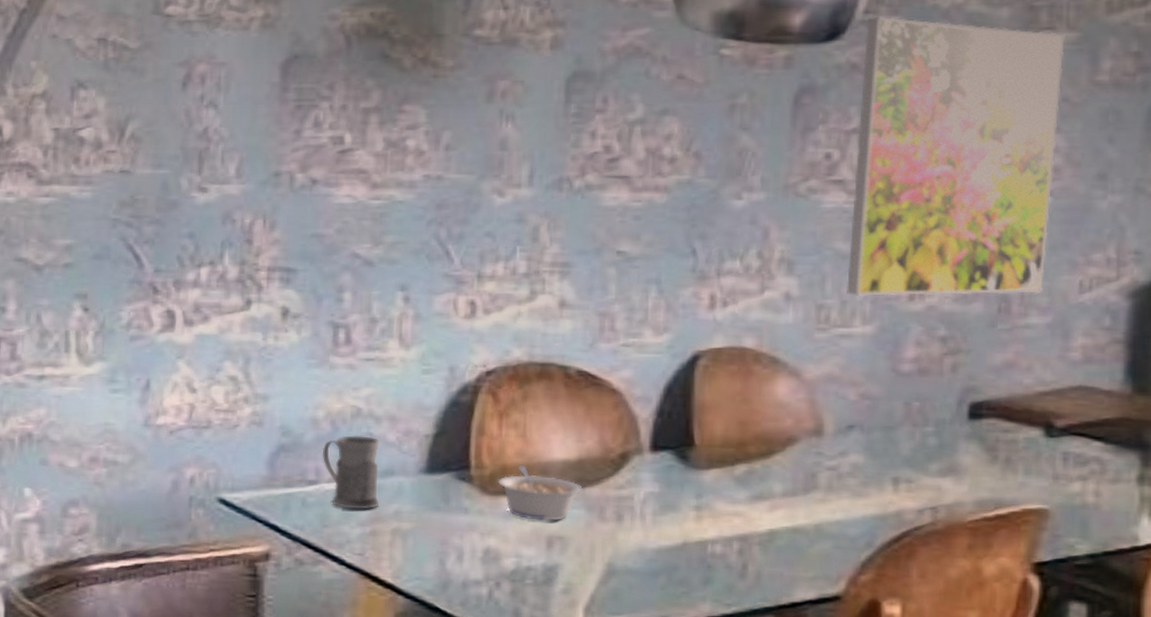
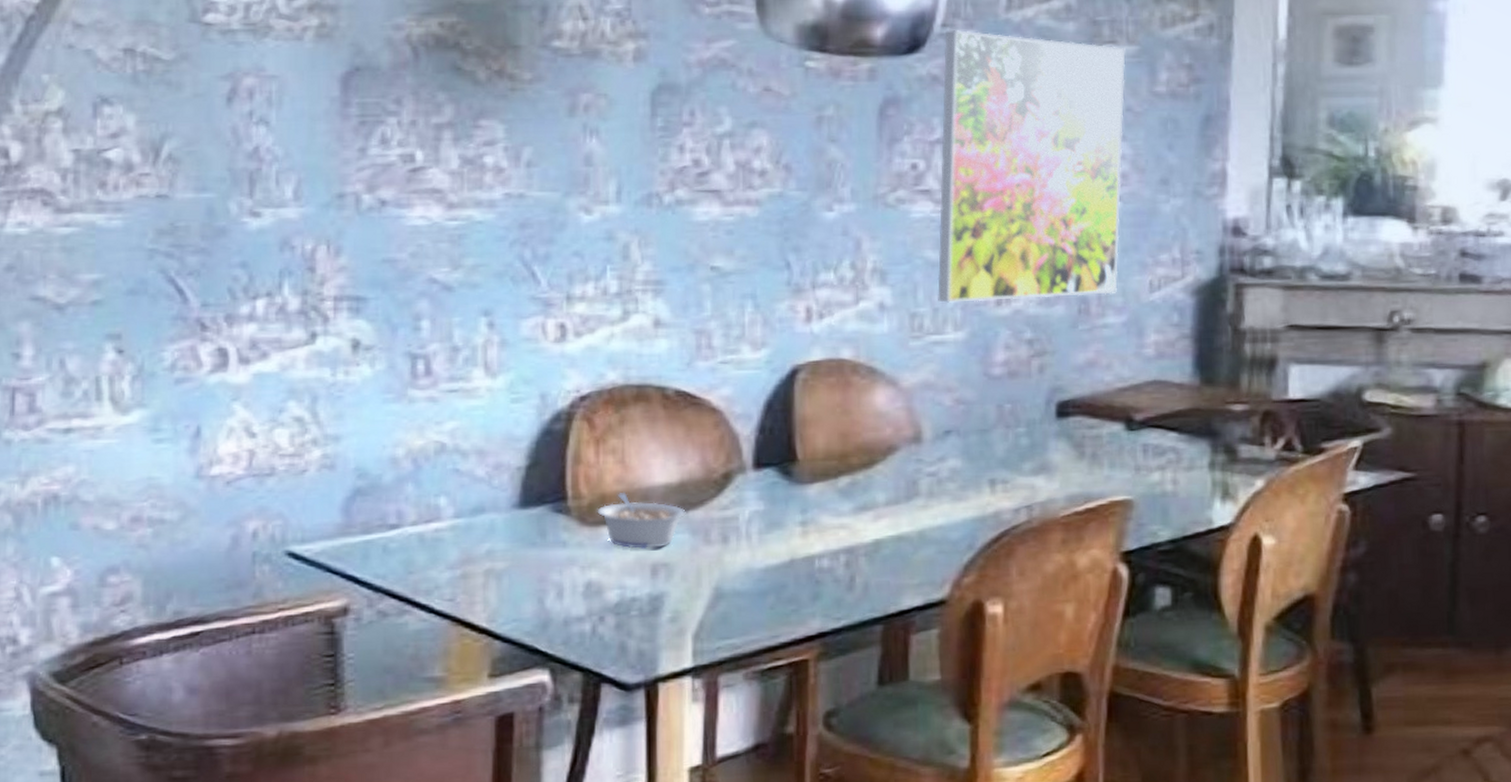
mug: present [322,435,381,510] -> none [403,472,470,553]

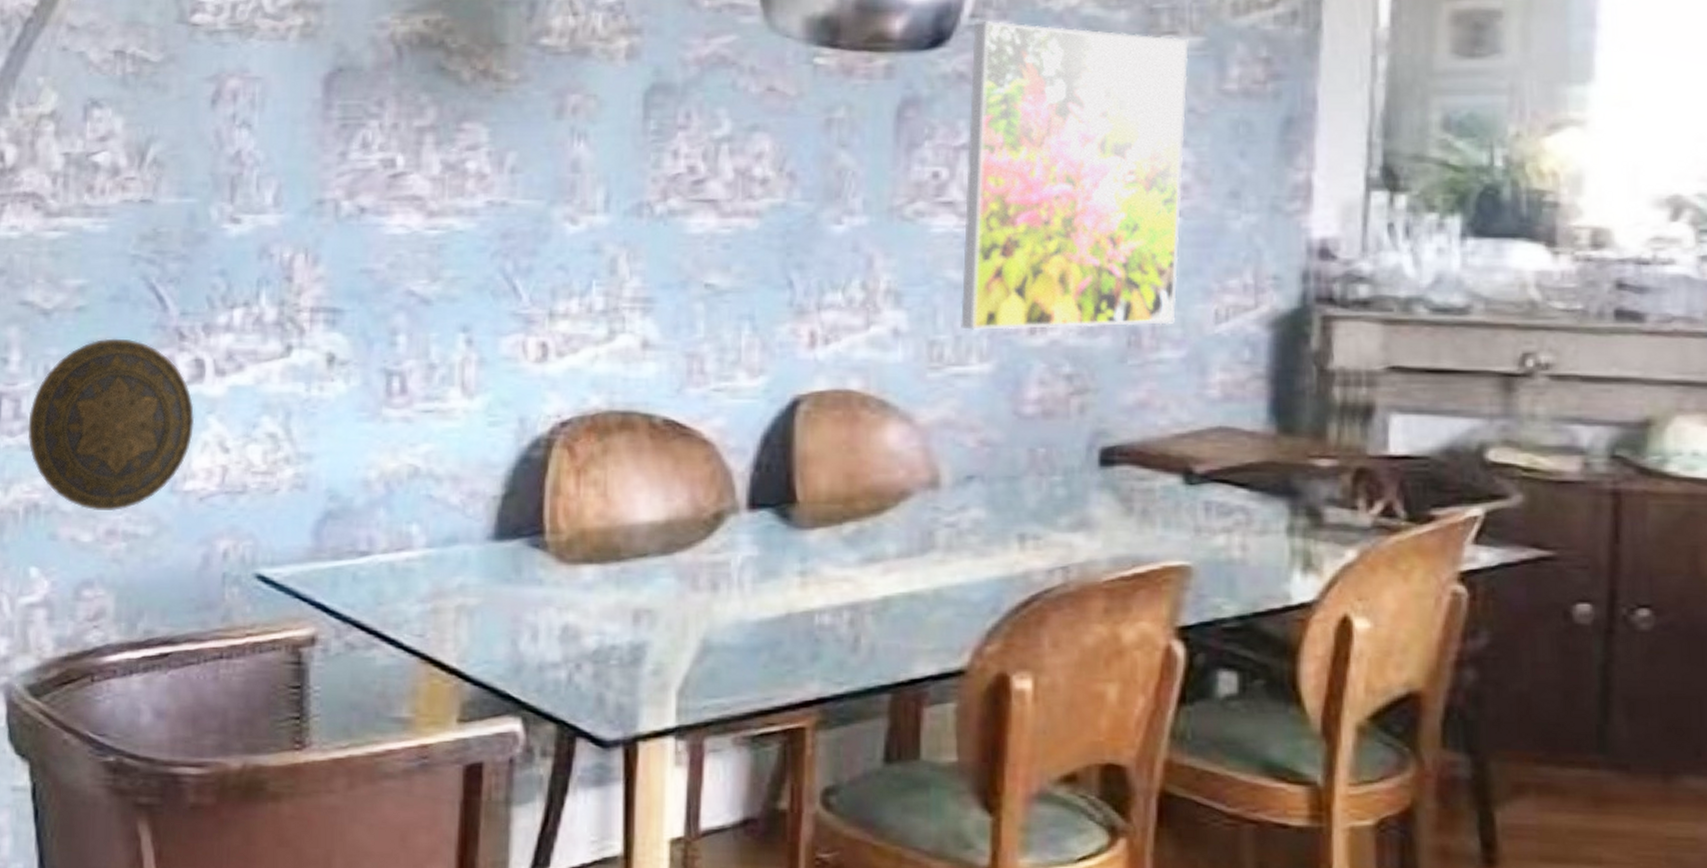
decorative plate: none [44,330,220,499] -> present [27,338,195,512]
legume: present [597,491,686,549] -> none [576,528,672,592]

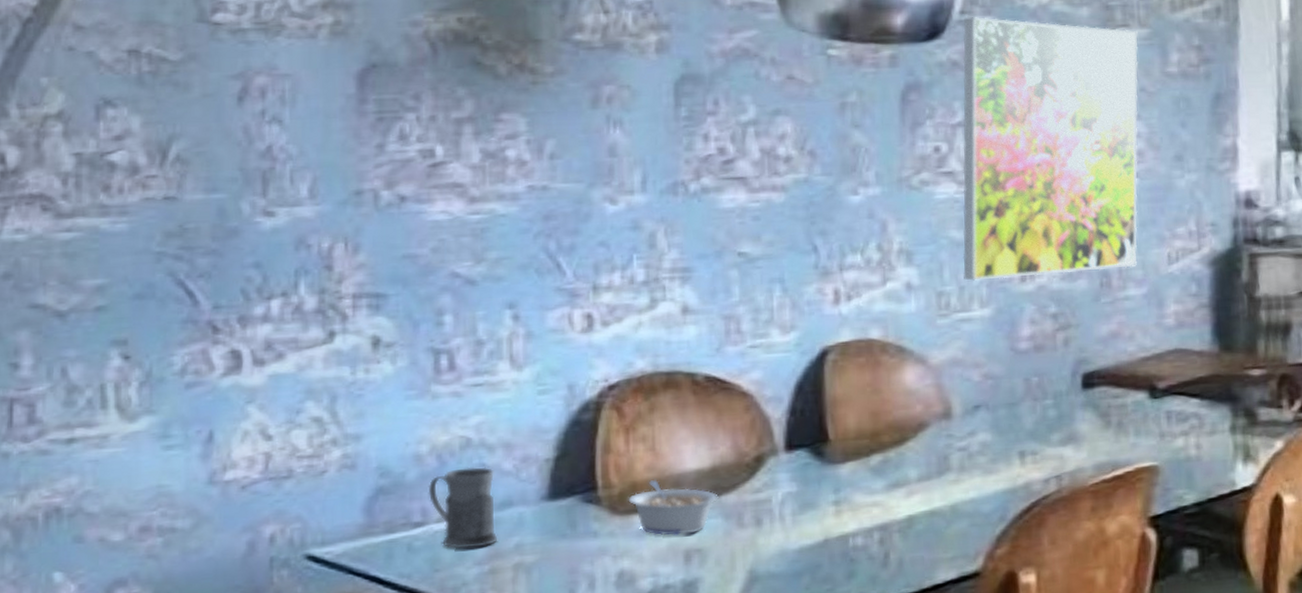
decorative plate: present [27,338,195,512] -> none [45,335,233,509]
mug: none [375,498,442,584] -> present [428,467,498,549]
legume: none [576,528,672,592] -> present [628,479,719,536]

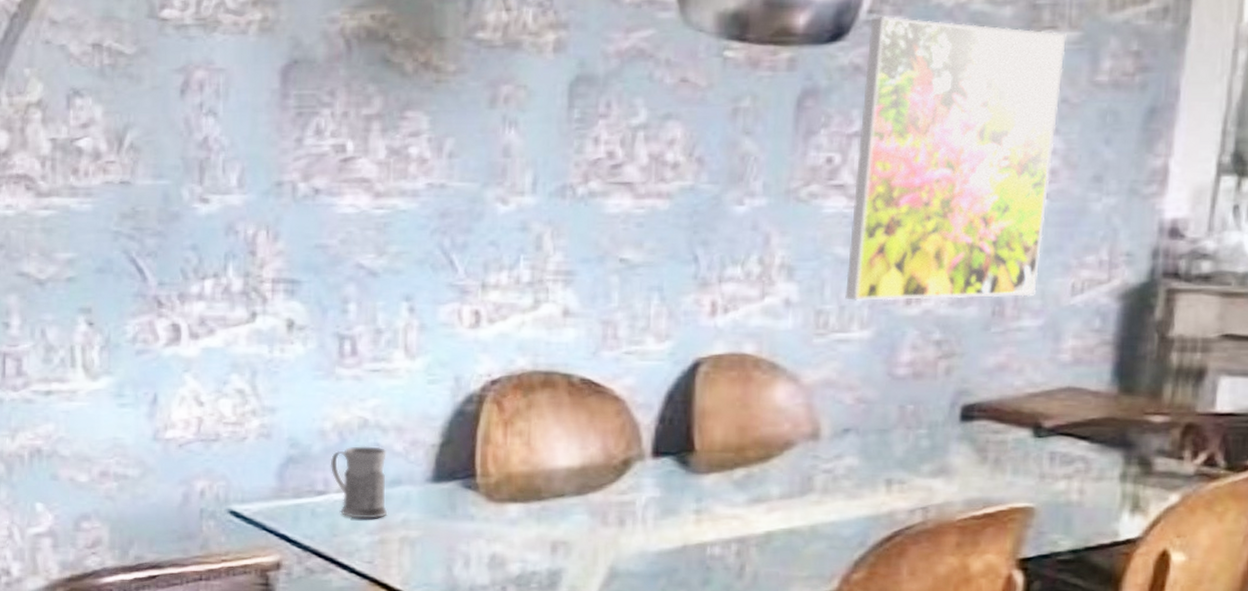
legume: present [628,479,719,536] -> none [503,472,586,527]

